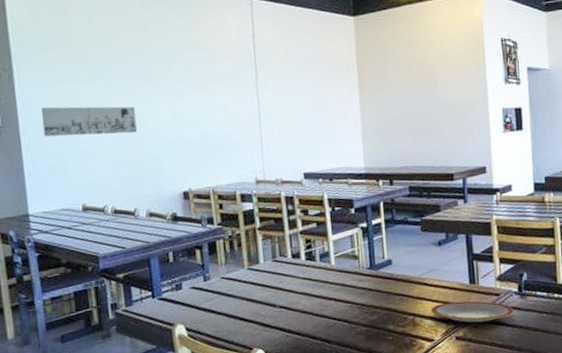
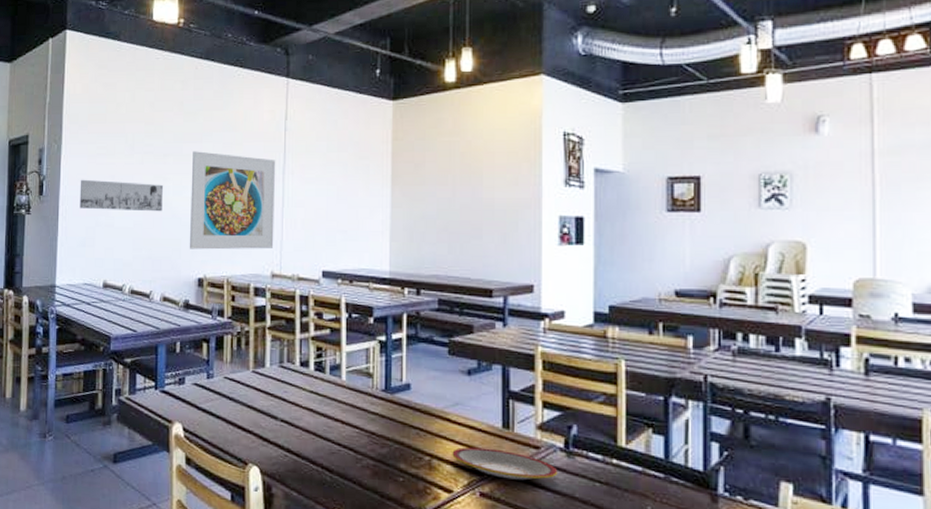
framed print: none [162,72,255,166] -> present [189,151,276,250]

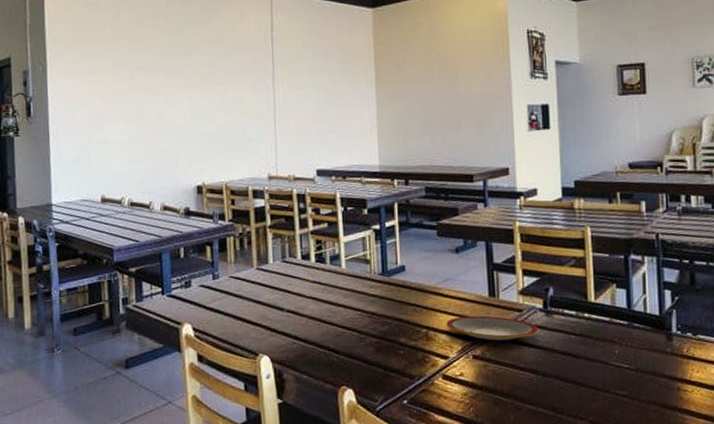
wall art: present [79,179,164,212] -> none [69,98,156,127]
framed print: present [189,151,276,250] -> none [182,64,269,159]

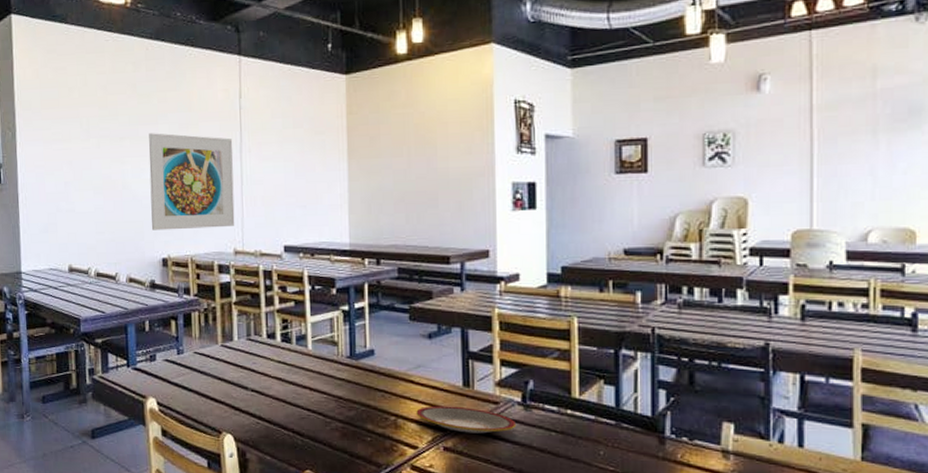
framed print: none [182,64,269,159] -> present [149,133,235,231]

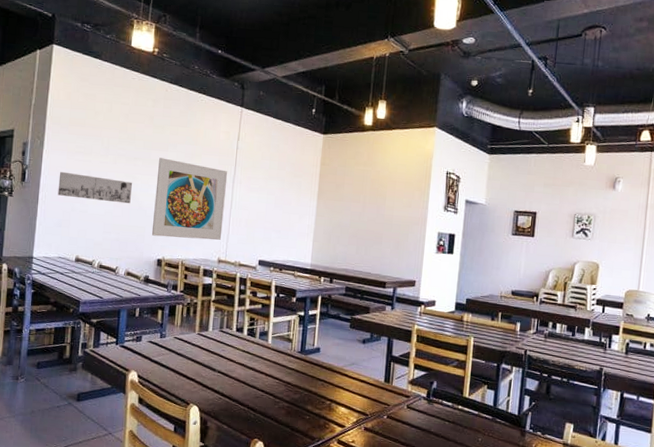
wall art: none [37,165,123,196] -> present [58,171,133,204]
plate: present [416,405,517,434] -> none [347,395,421,420]

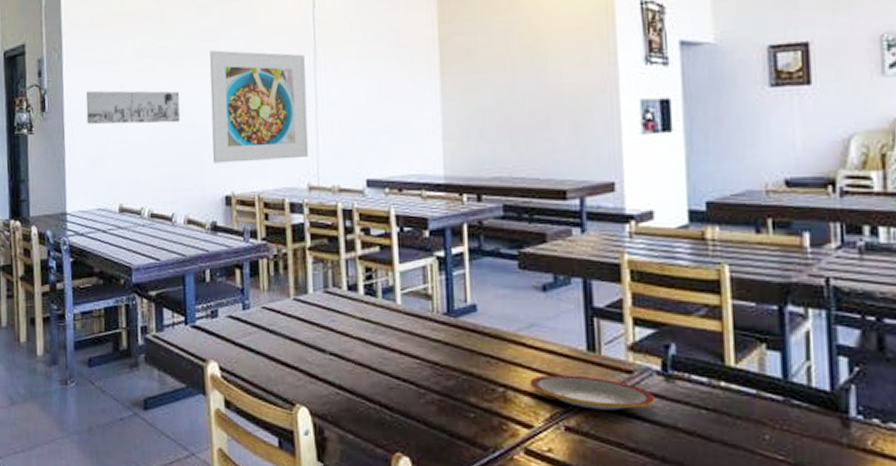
plate: none [347,395,421,420] -> present [530,374,656,411]

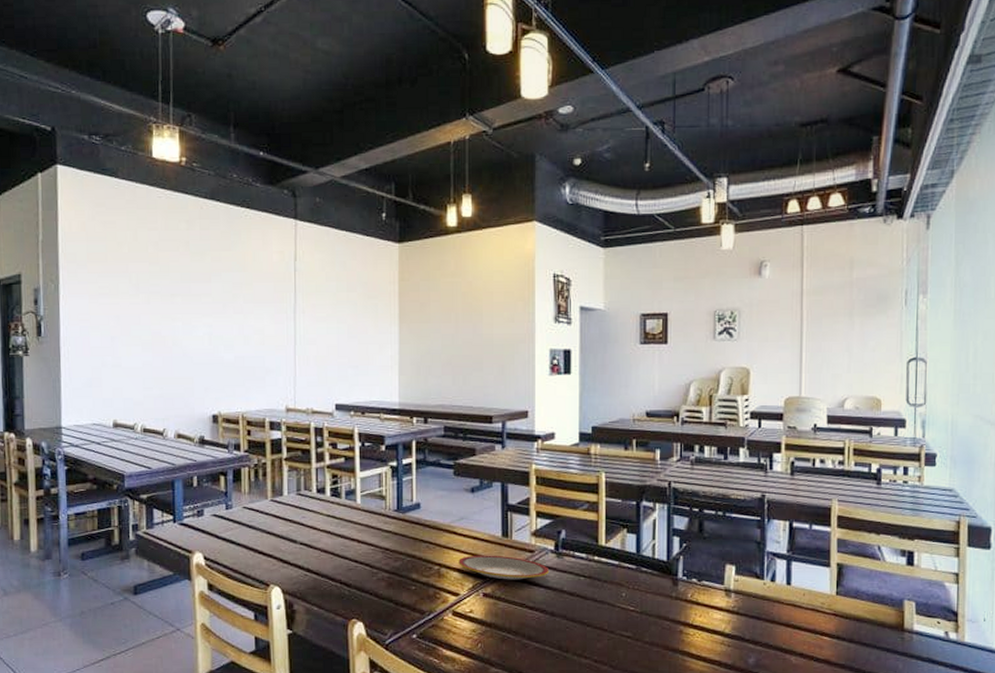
wall art: present [85,90,180,125] -> none [82,319,173,351]
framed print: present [210,50,309,163] -> none [201,291,288,387]

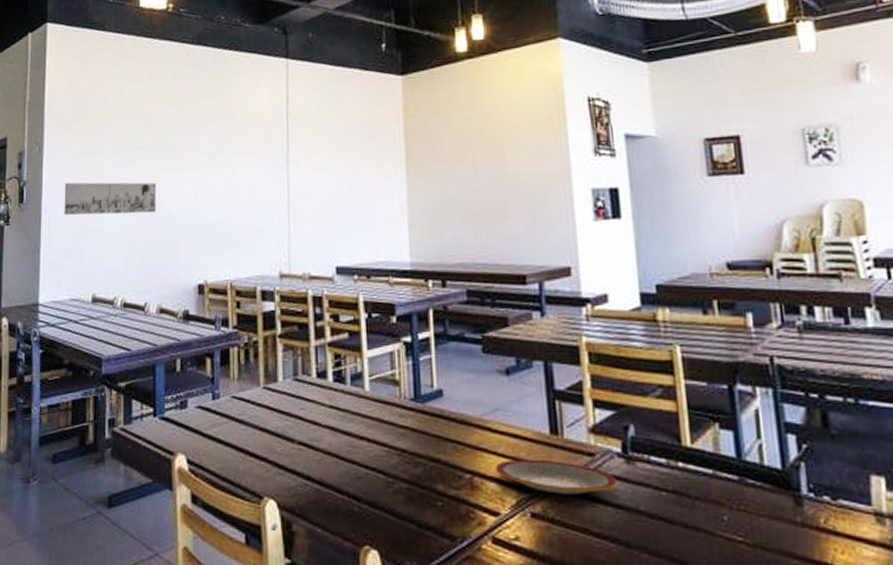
wall art: none [82,319,173,351] -> present [64,182,157,215]

